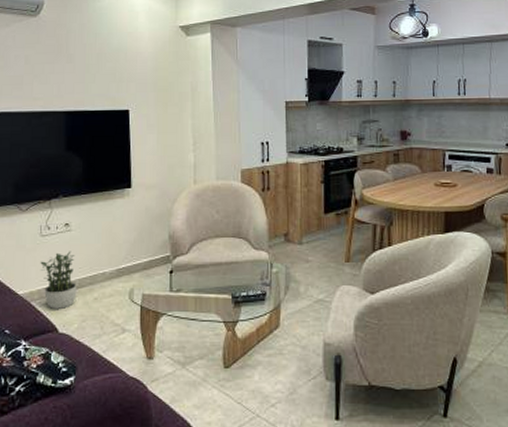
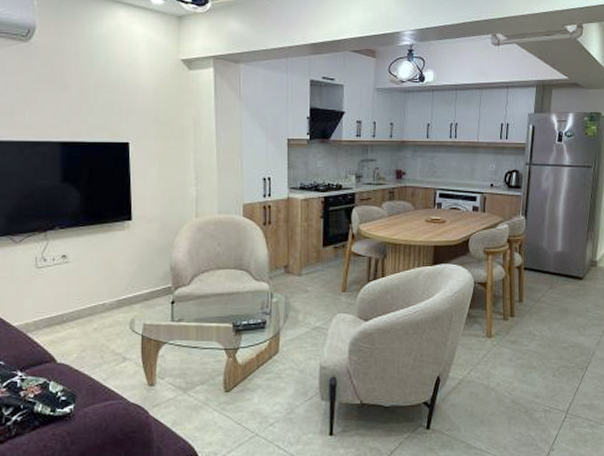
potted plant: present [40,251,77,309] -> none [36,283,76,340]

